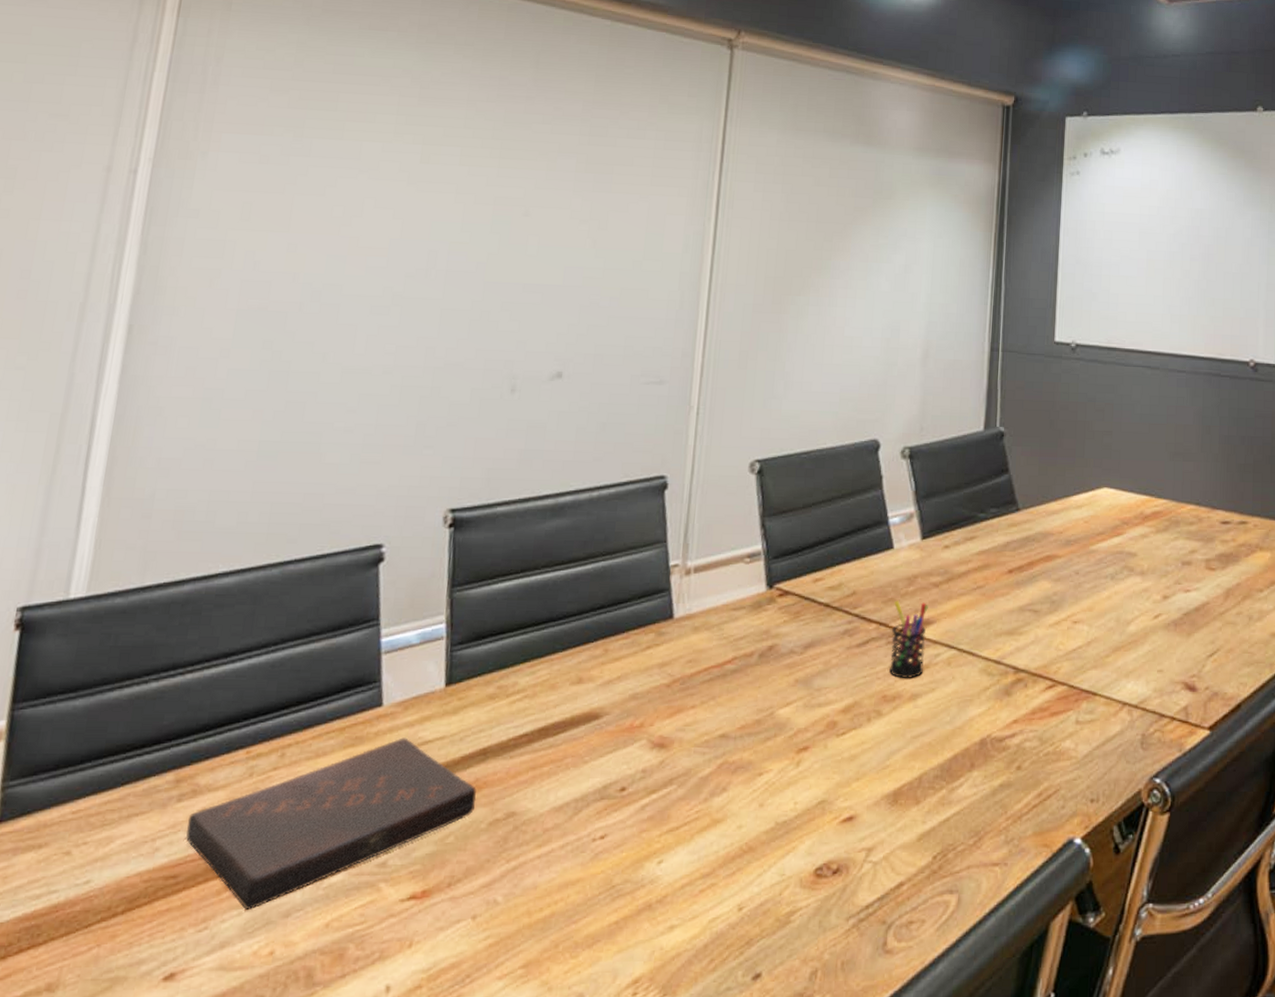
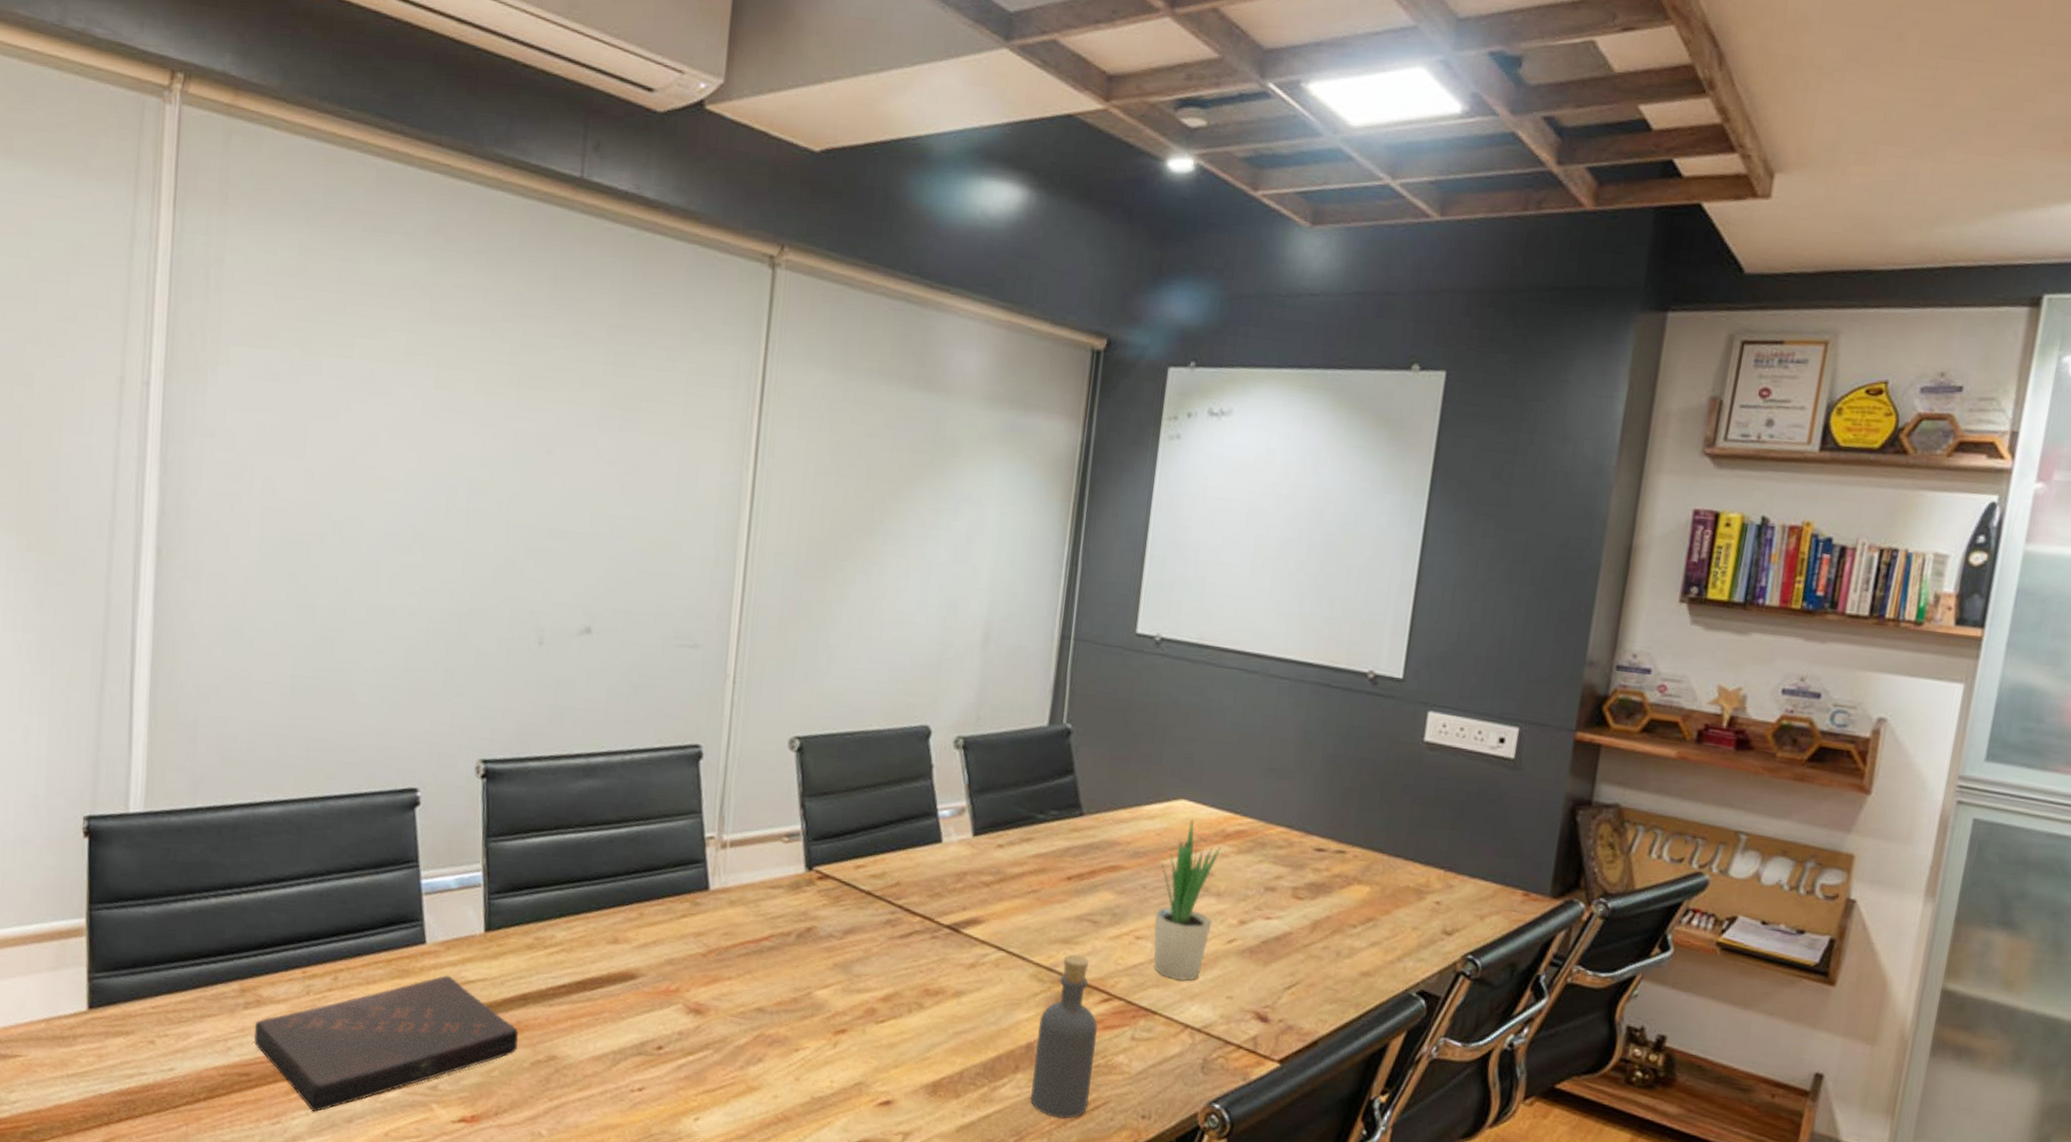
pen holder: present [889,600,928,679] -> none [933,896,977,976]
bottle: none [986,645,1045,813] -> present [1029,954,1099,1119]
potted plant: none [1088,504,1141,660] -> present [1153,818,1221,982]

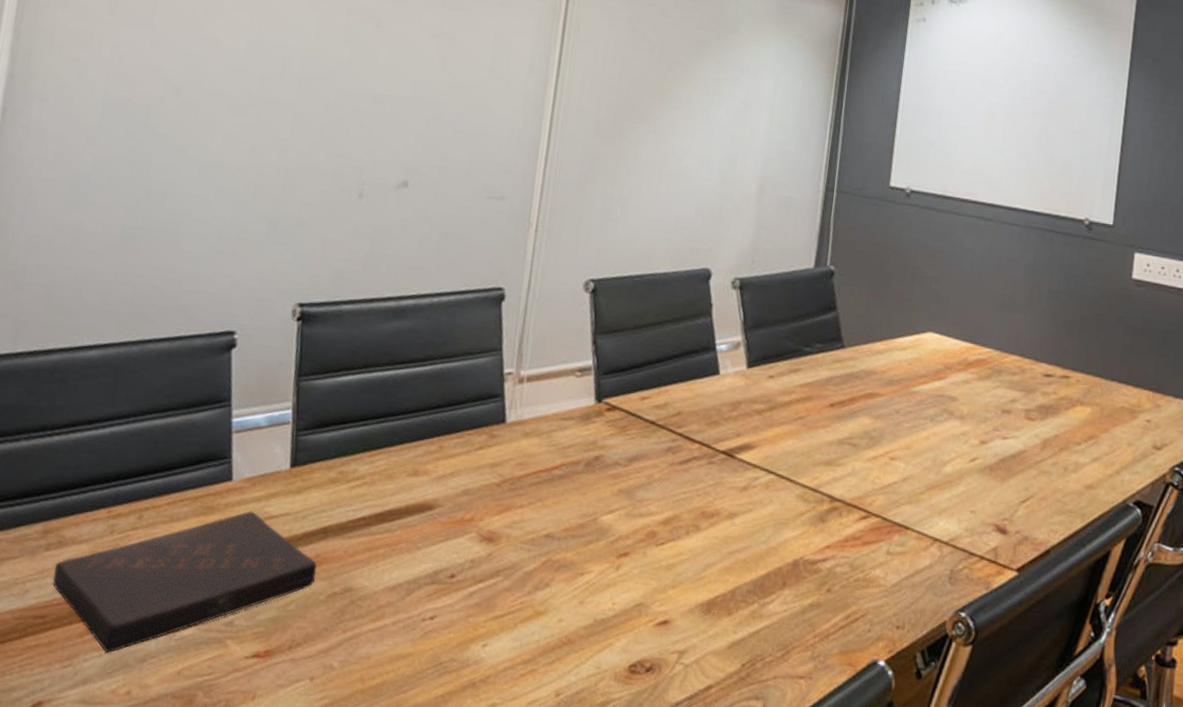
bottle: present [1029,954,1099,1119] -> none [795,475,858,632]
potted plant: present [1153,818,1221,982] -> none [905,349,963,498]

